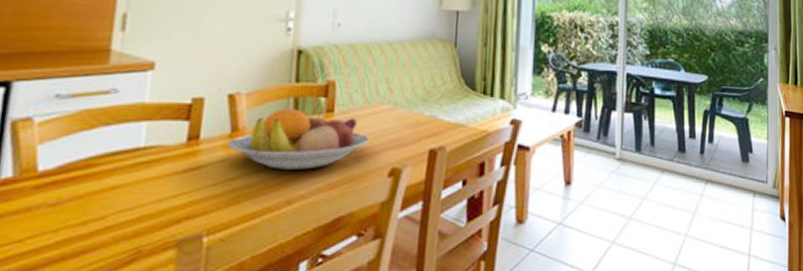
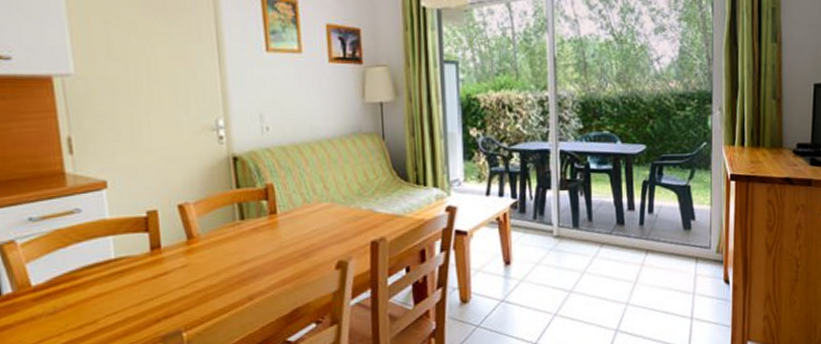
fruit bowl: present [227,108,370,170] -> none [186,213,314,270]

